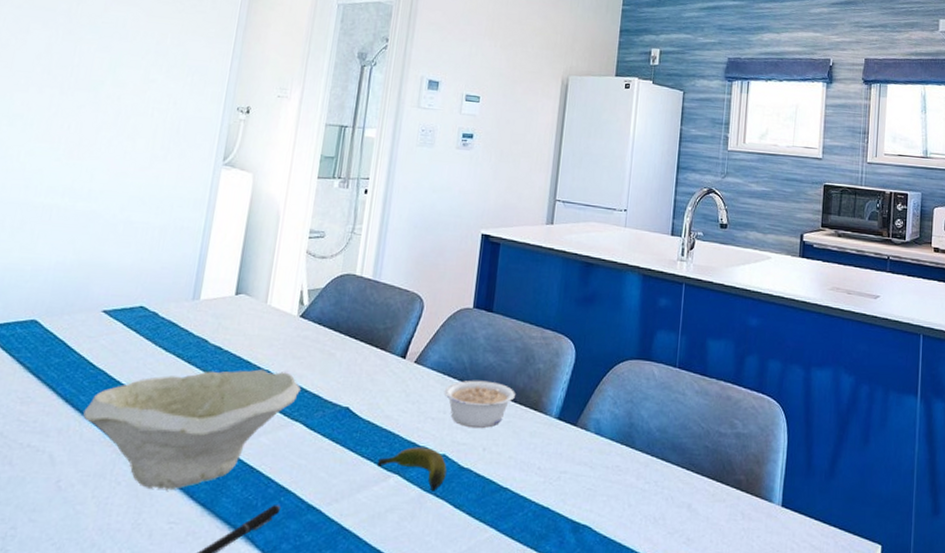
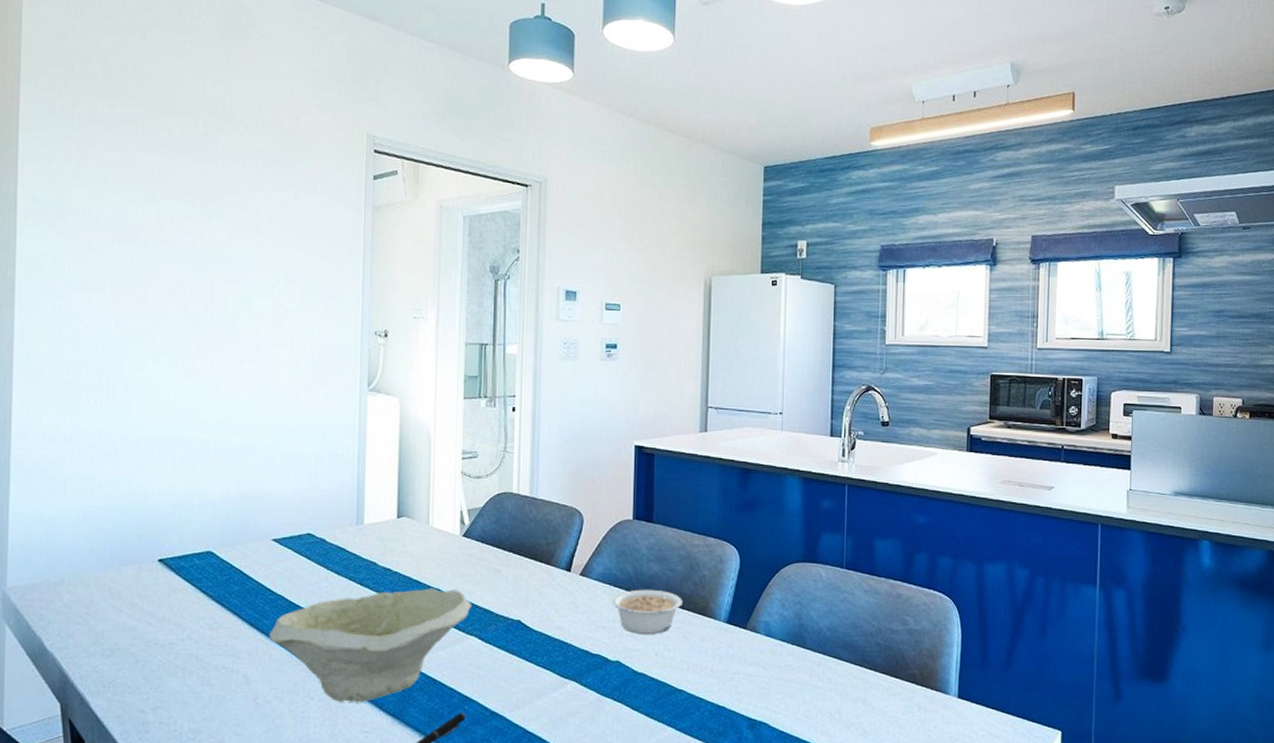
banana: present [377,447,447,491] -> none [554,655,621,695]

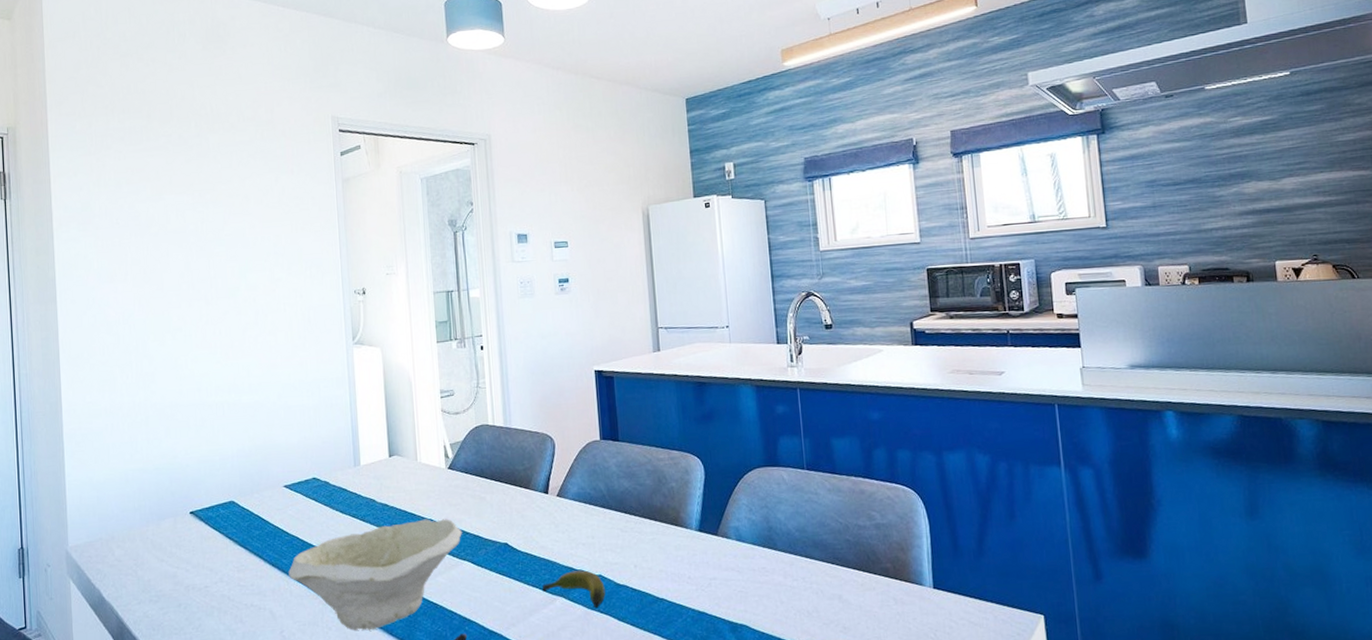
banana: none [554,655,621,695] -> present [542,570,606,608]
legume: present [611,589,682,634] -> none [588,504,655,548]

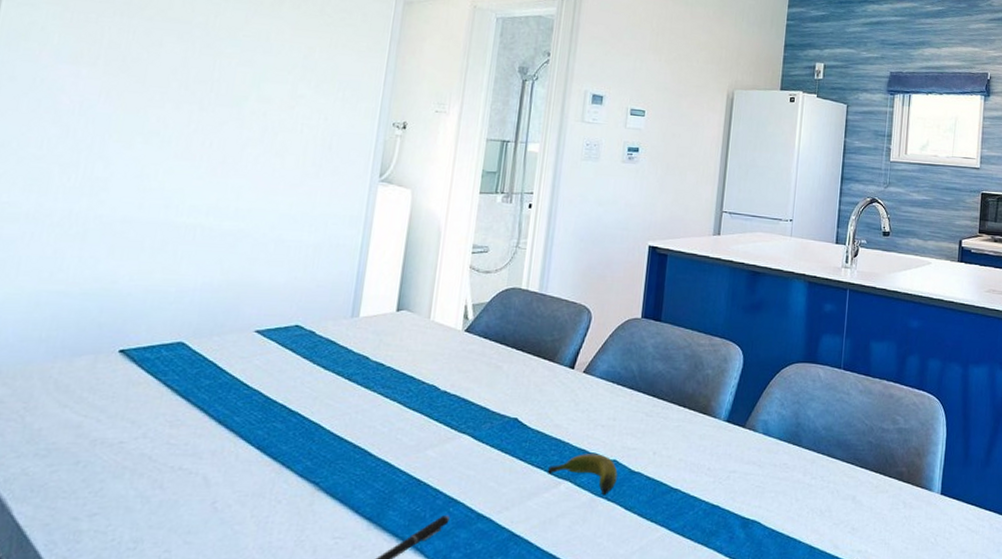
bowl: present [288,519,462,631] -> none [238,384,467,507]

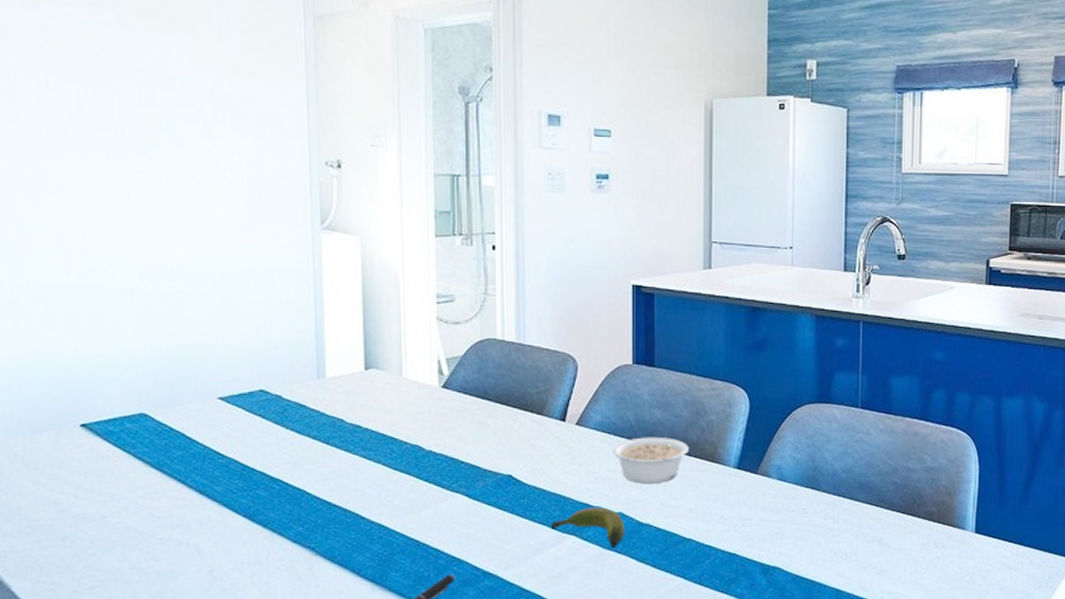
legume: none [613,387,685,433] -> present [612,436,689,484]

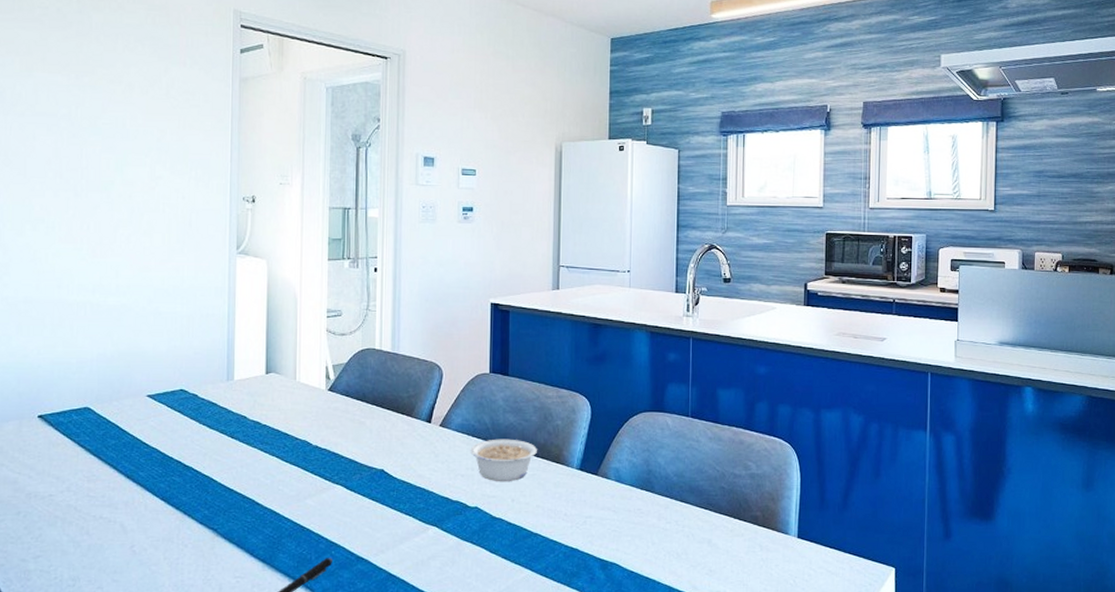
banana: present [551,507,625,547] -> none [416,501,480,539]

